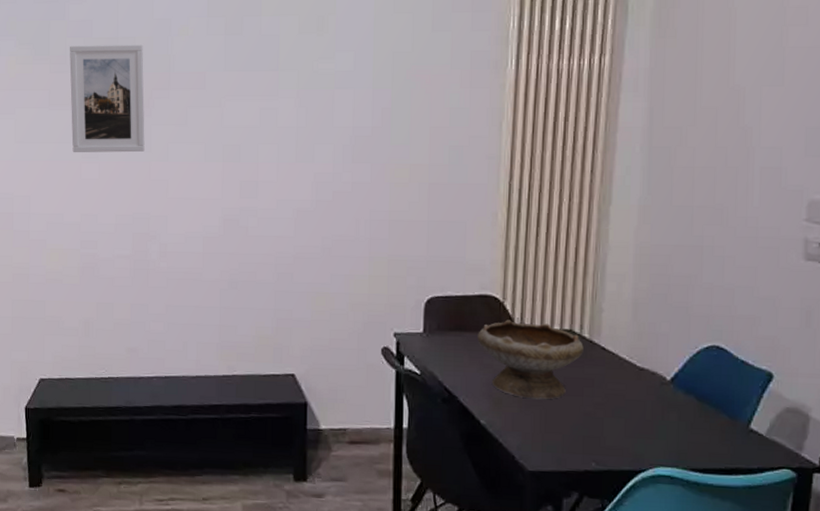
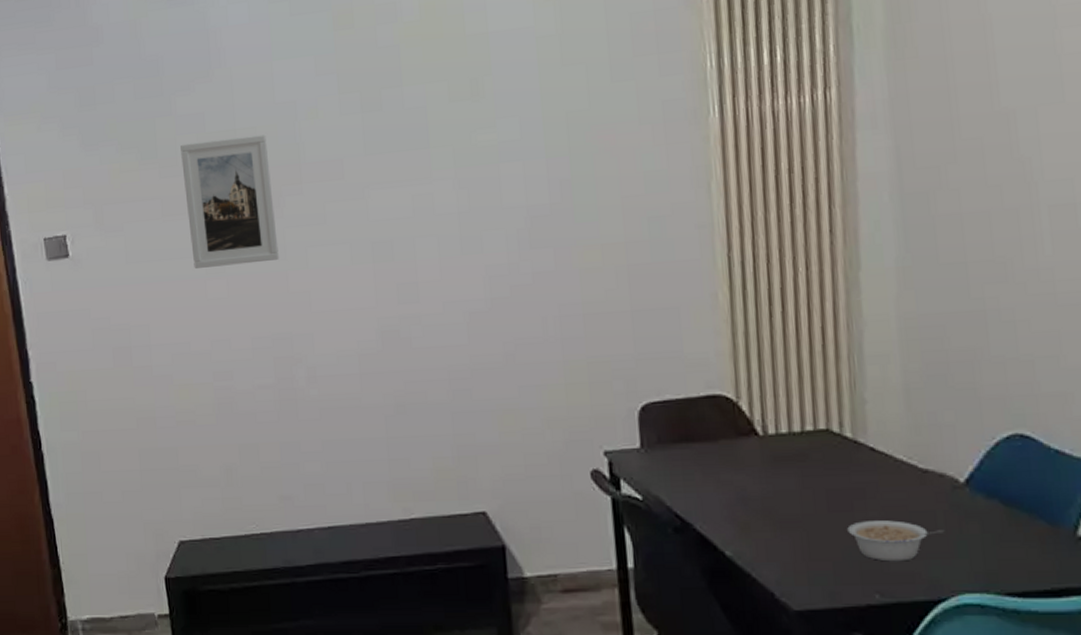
bowl: present [478,319,584,400] -> none [709,423,847,520]
legume: none [577,404,651,439] -> present [847,520,945,562]

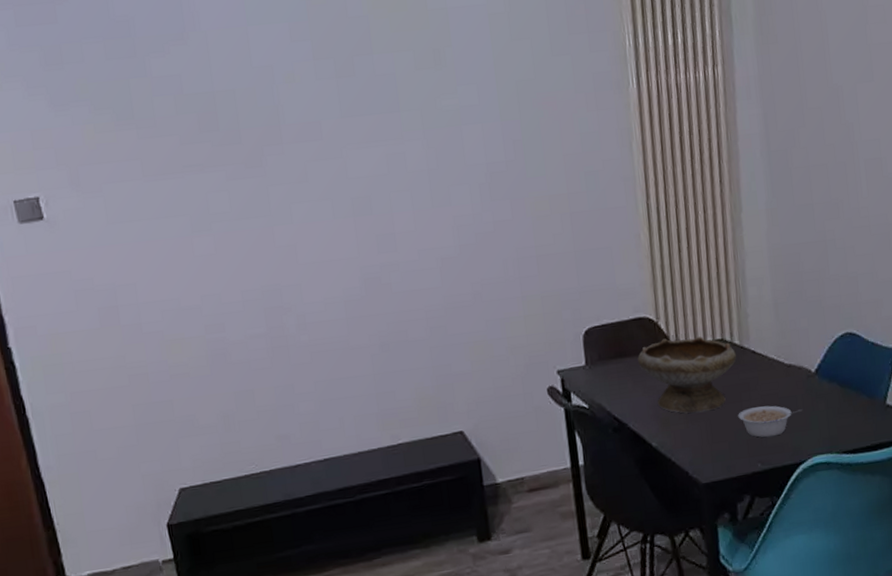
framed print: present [180,134,279,269] -> none [158,97,264,227]
bowl: none [709,423,847,520] -> present [637,336,737,414]

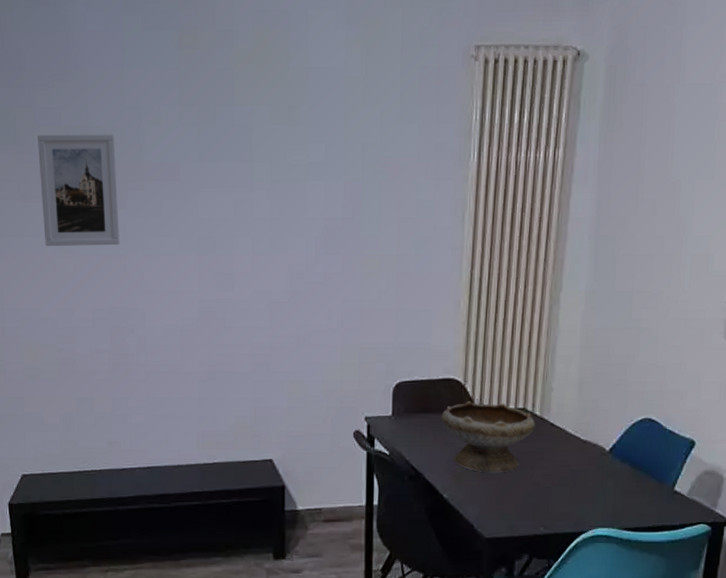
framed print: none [158,97,264,227] -> present [38,134,120,246]
legume: present [738,405,803,438] -> none [528,476,592,505]

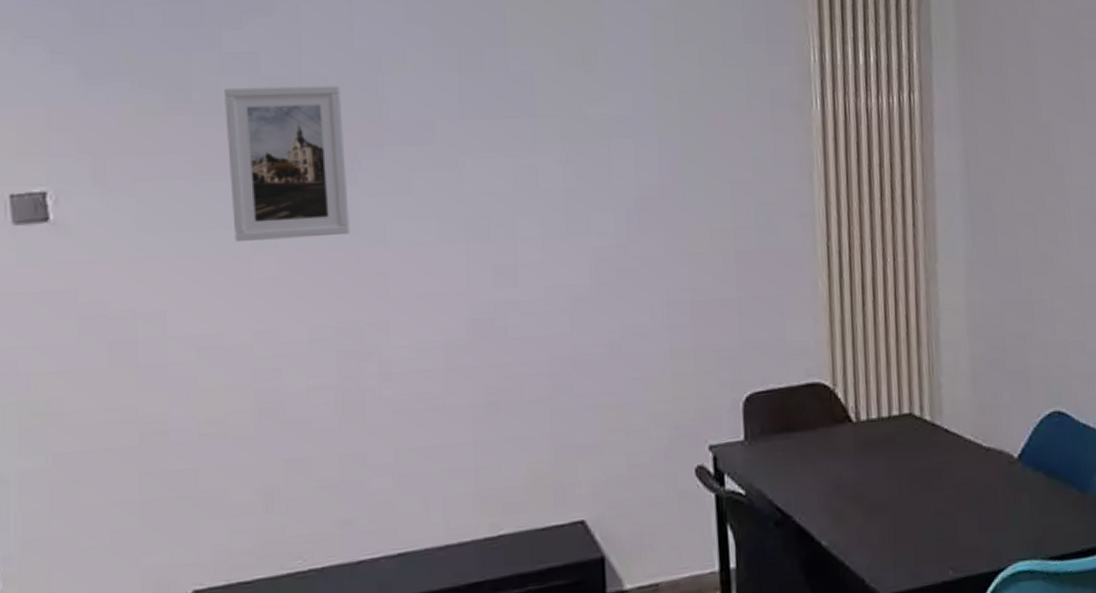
bowl: present [441,401,535,473] -> none [808,409,927,506]

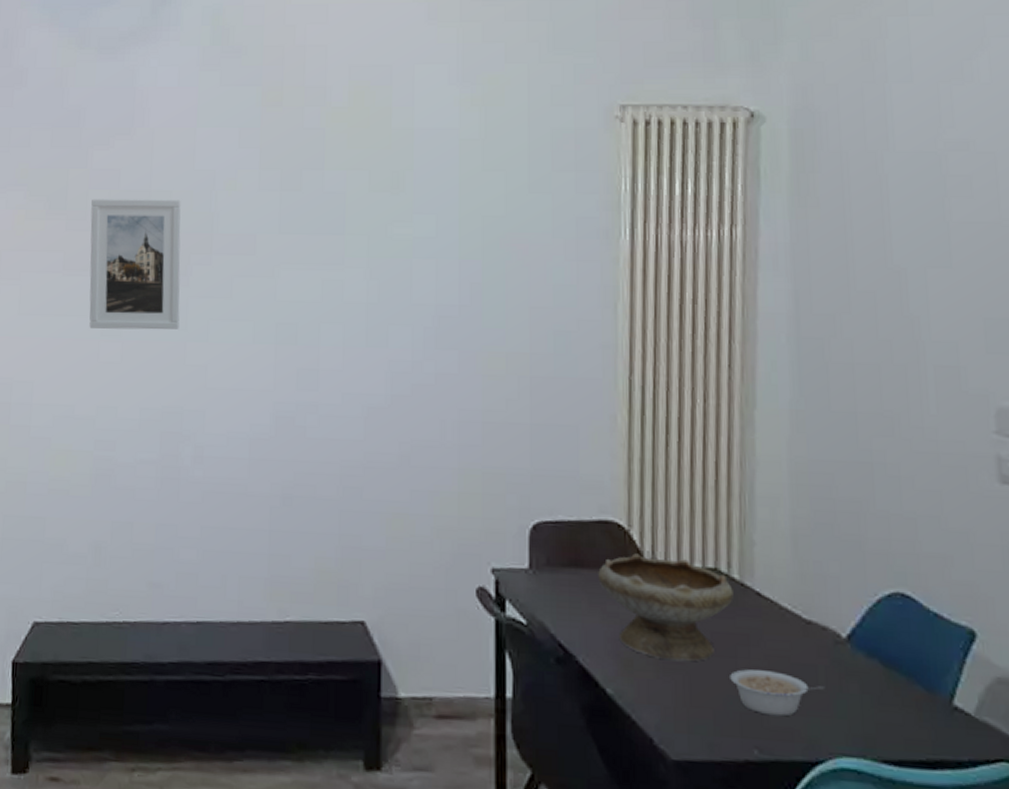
bowl: none [808,409,927,506] -> present [598,553,734,662]
legume: none [926,497,1003,538] -> present [730,669,826,717]

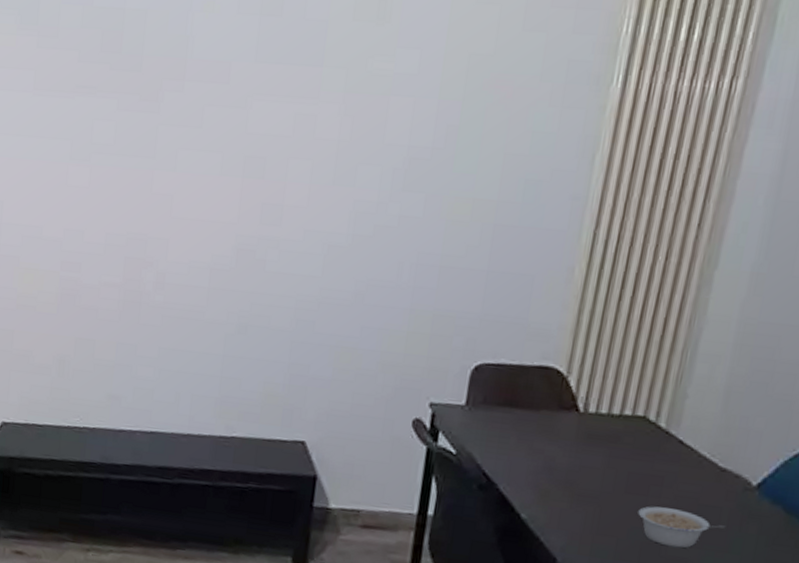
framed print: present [89,199,181,330] -> none [58,14,156,157]
bowl: present [598,553,734,662] -> none [530,398,658,497]

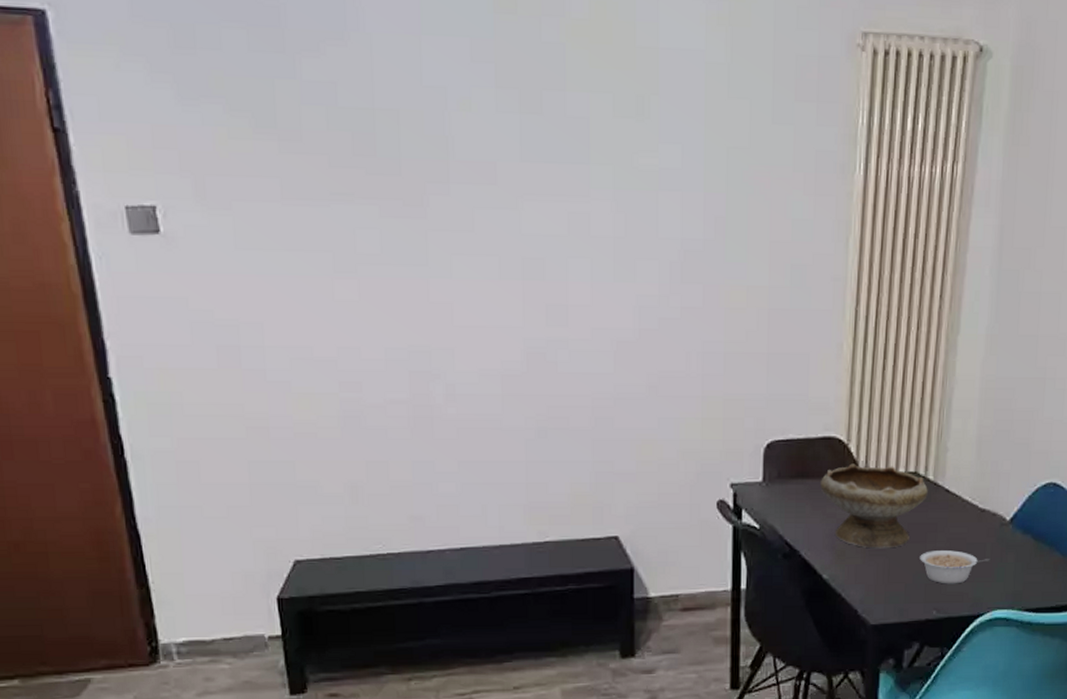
bowl: none [530,398,658,497] -> present [820,463,928,549]

